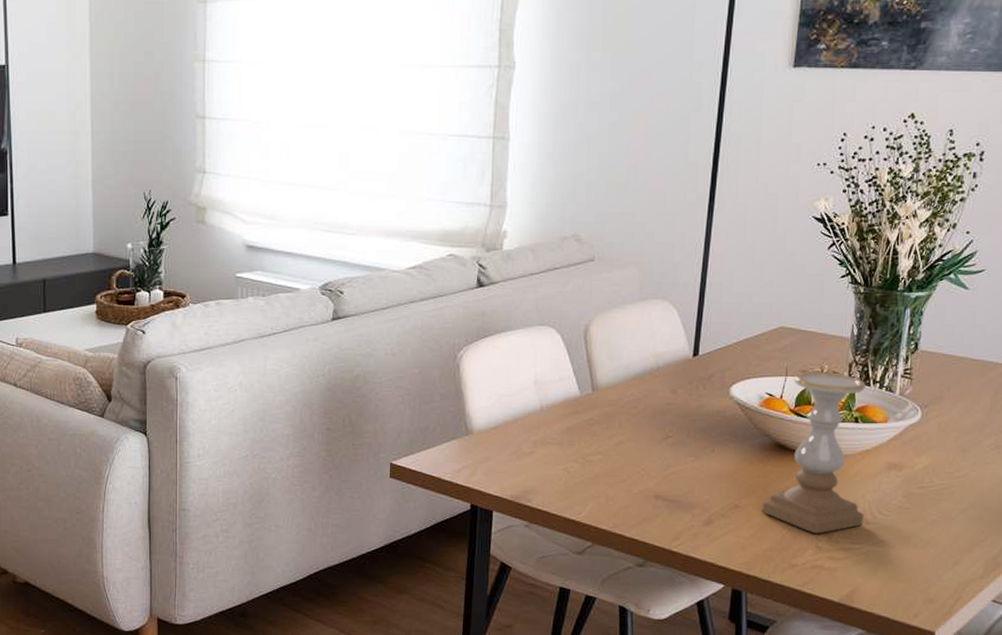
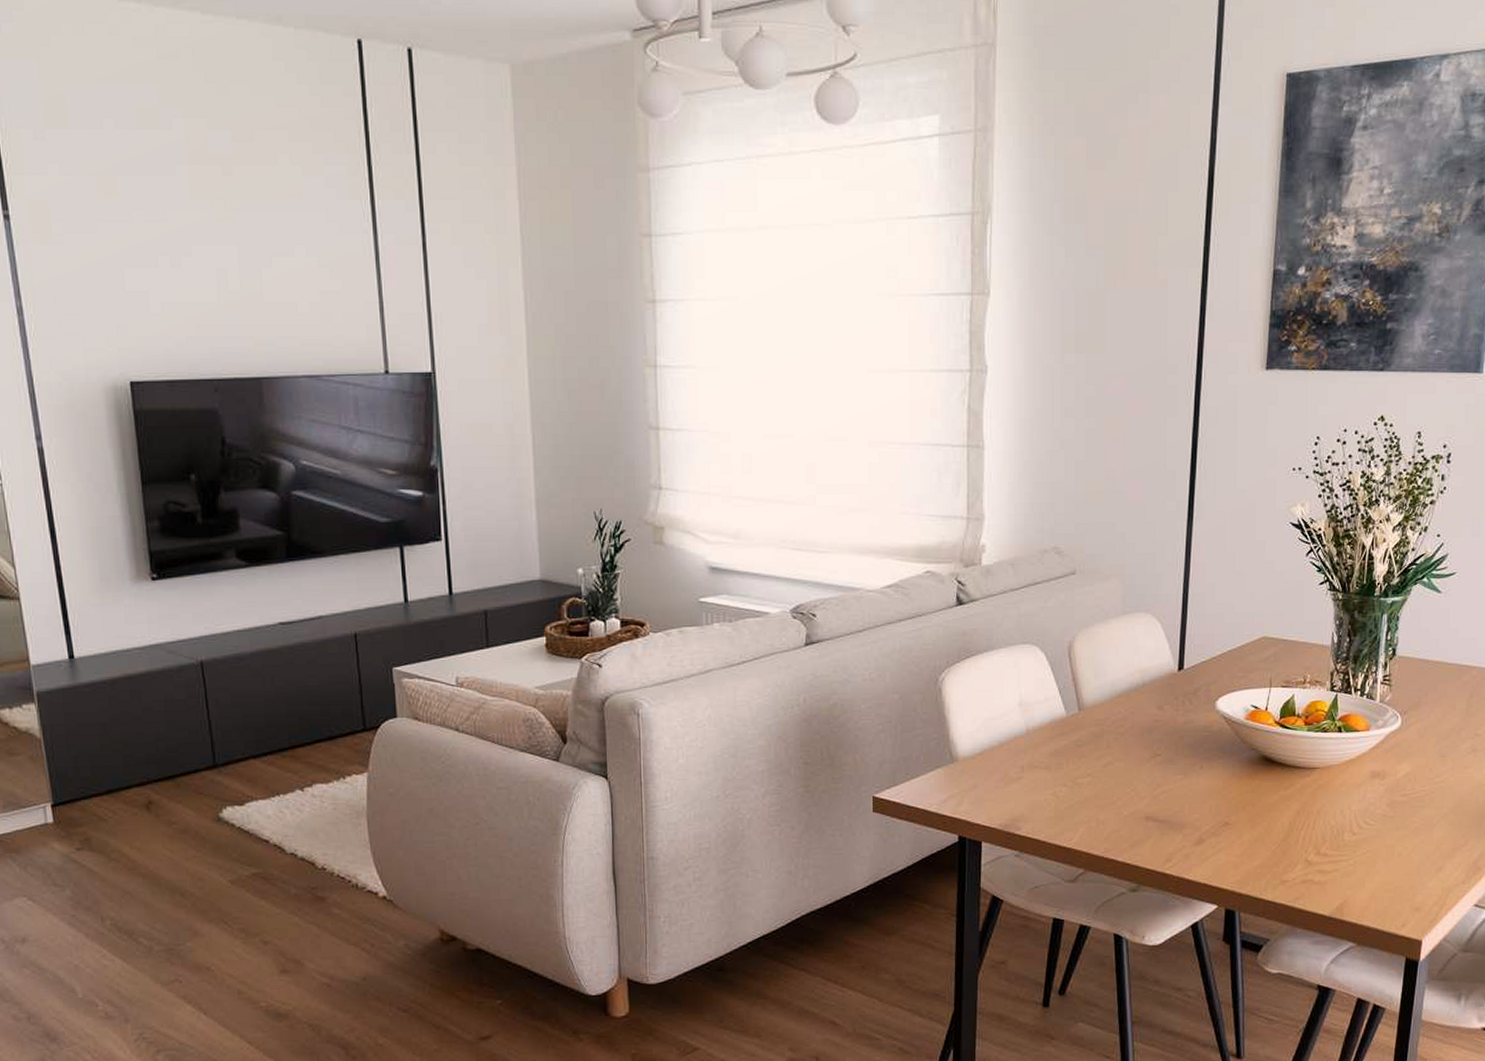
candle holder: present [761,372,866,534] -> none [1251,682,1350,848]

